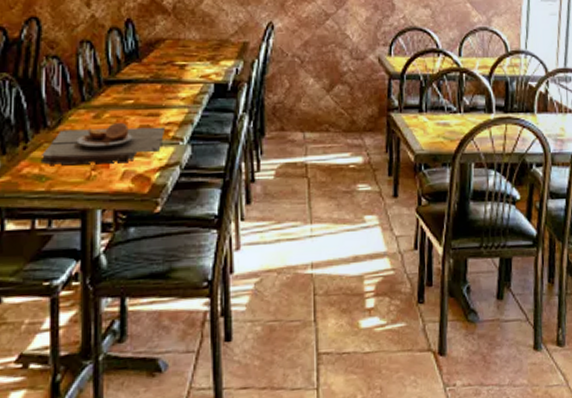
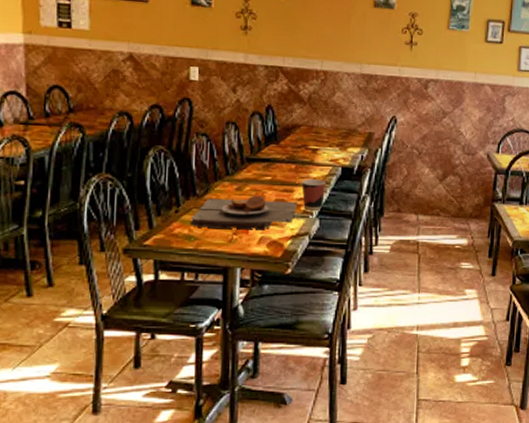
cup: none [169,99,198,135] -> present [301,179,327,210]

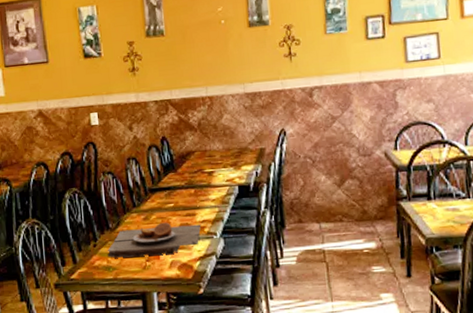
cup: present [301,179,327,210] -> none [202,200,226,231]

